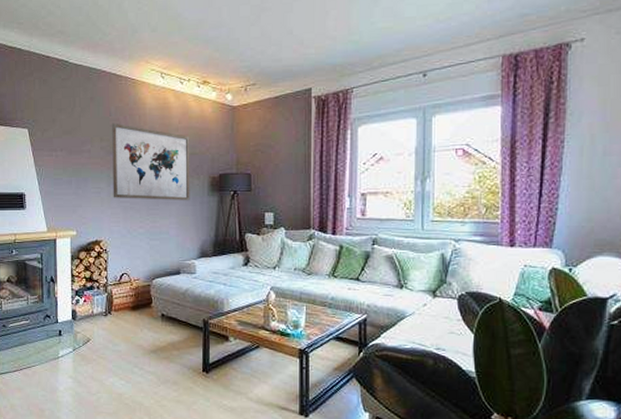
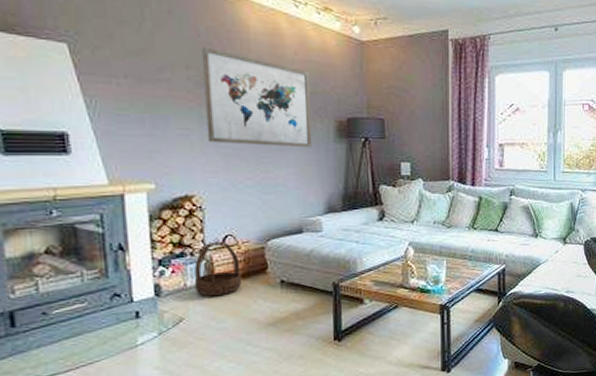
basket: none [99,278,132,324] -> present [194,241,241,297]

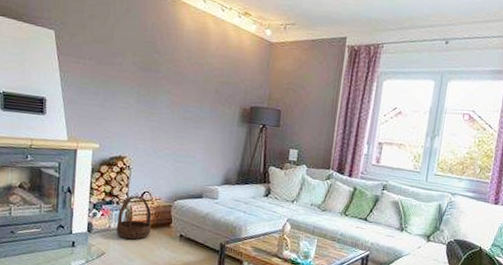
wall art: present [202,46,312,148] -> none [141,39,226,129]

